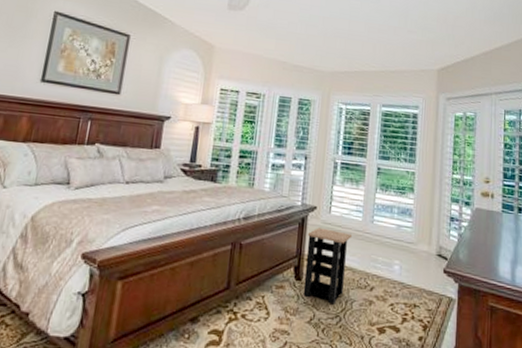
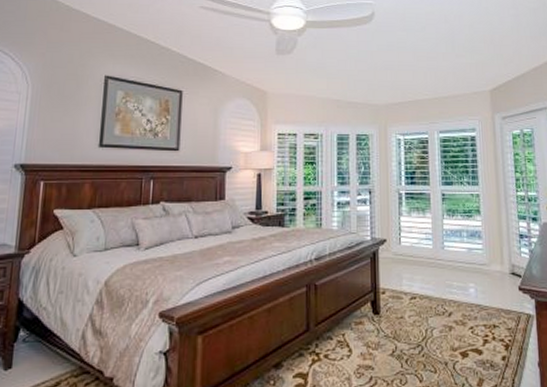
side table: present [303,228,353,305] -> none [380,260,425,334]

